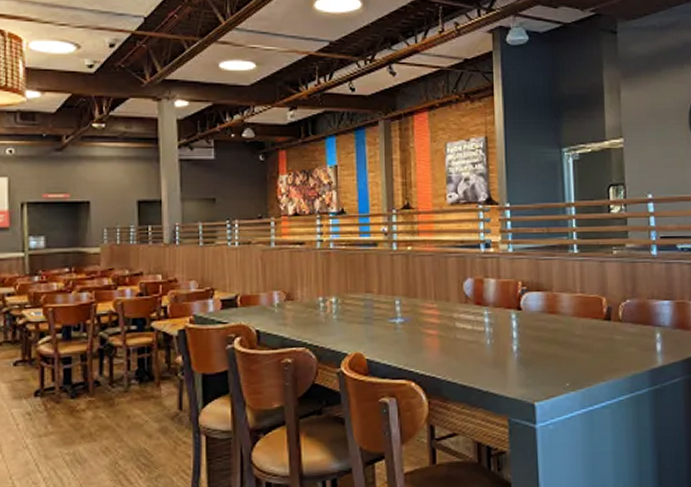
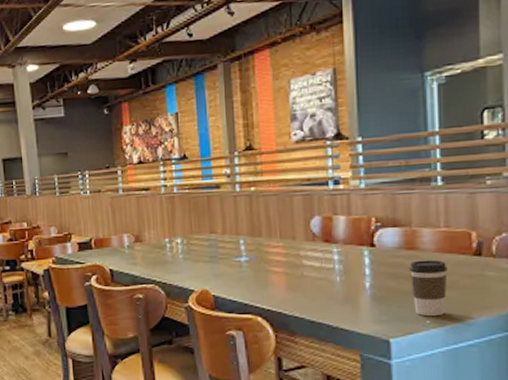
coffee cup: none [550,324,583,380] -> present [408,260,448,317]

